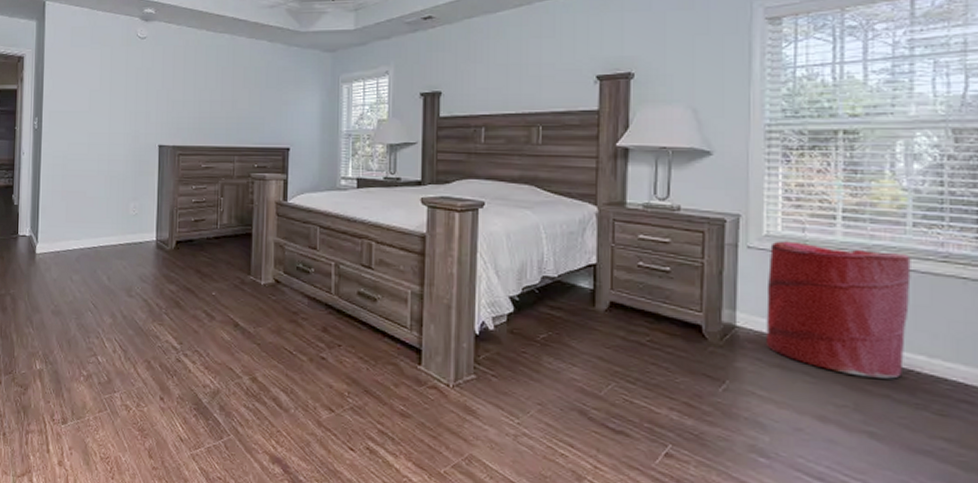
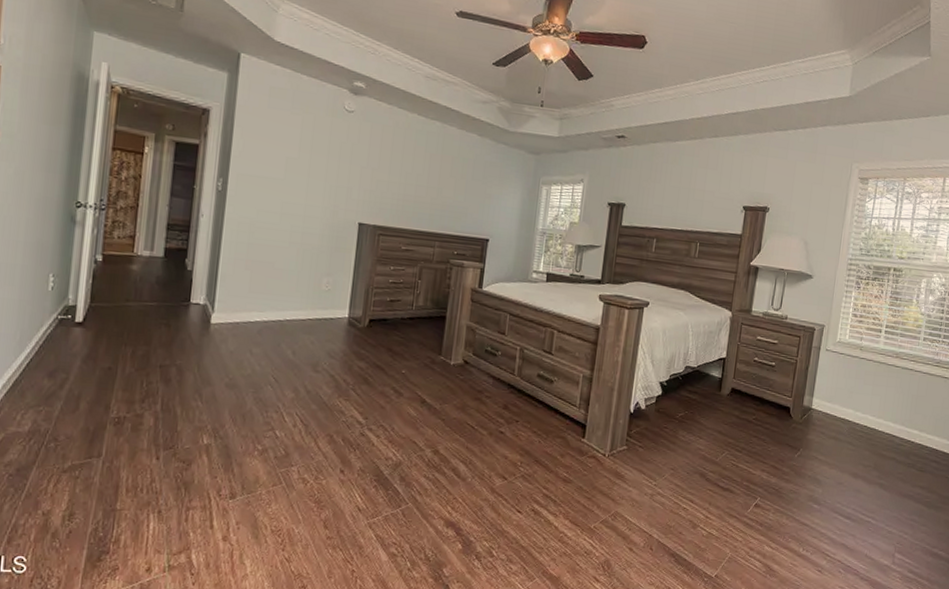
laundry hamper: present [766,241,911,379] -> none [829,346,919,447]

